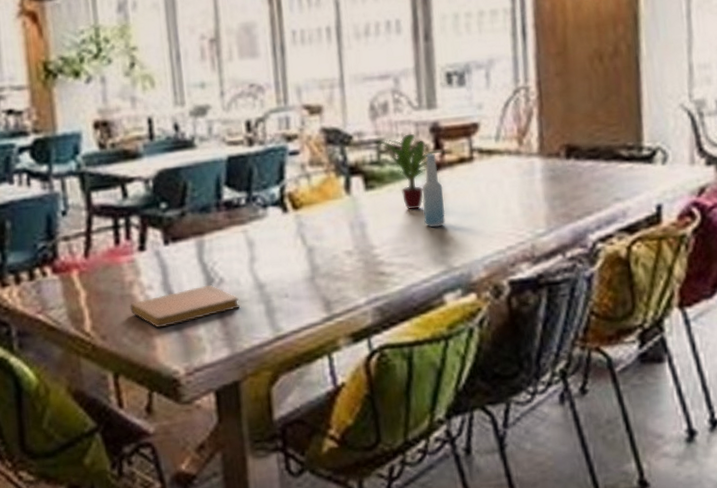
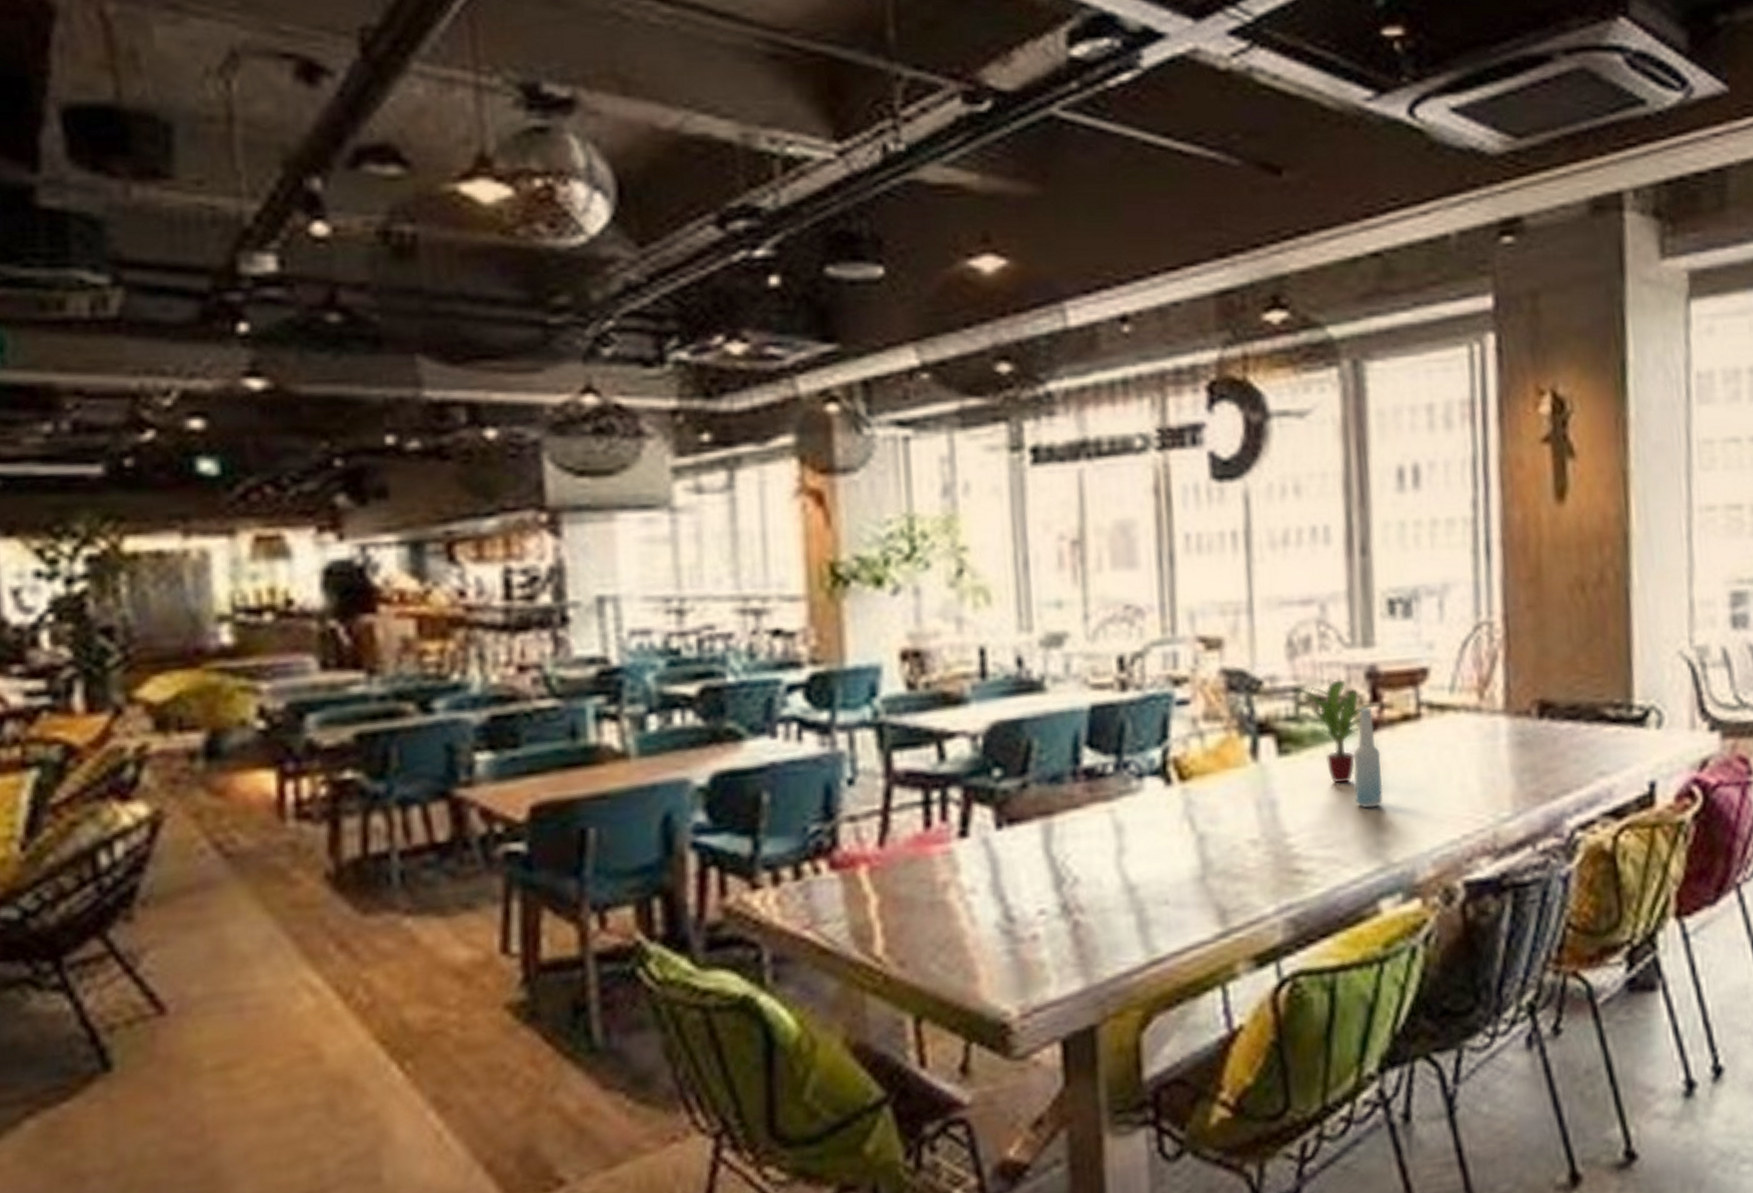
notebook: present [130,284,241,328] -> none [942,886,1102,950]

